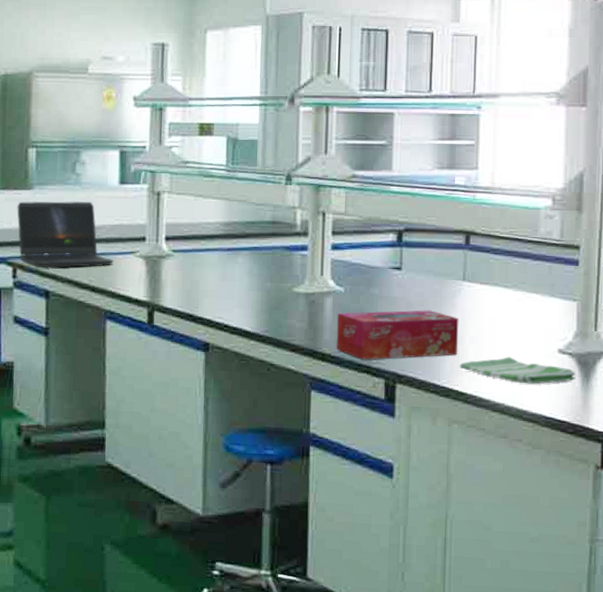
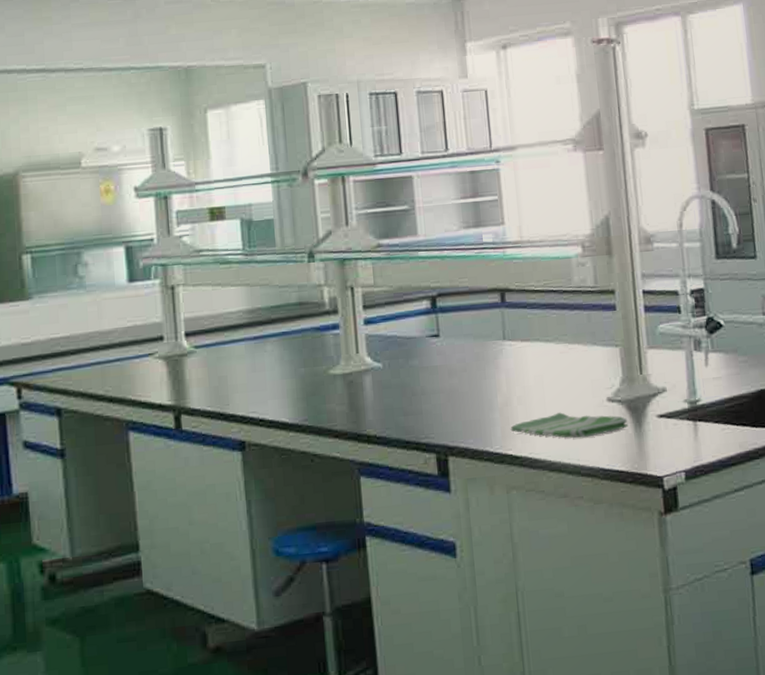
laptop computer: present [17,201,114,268] -> none [15,305,131,385]
tissue box: present [336,310,459,360] -> none [378,375,507,437]

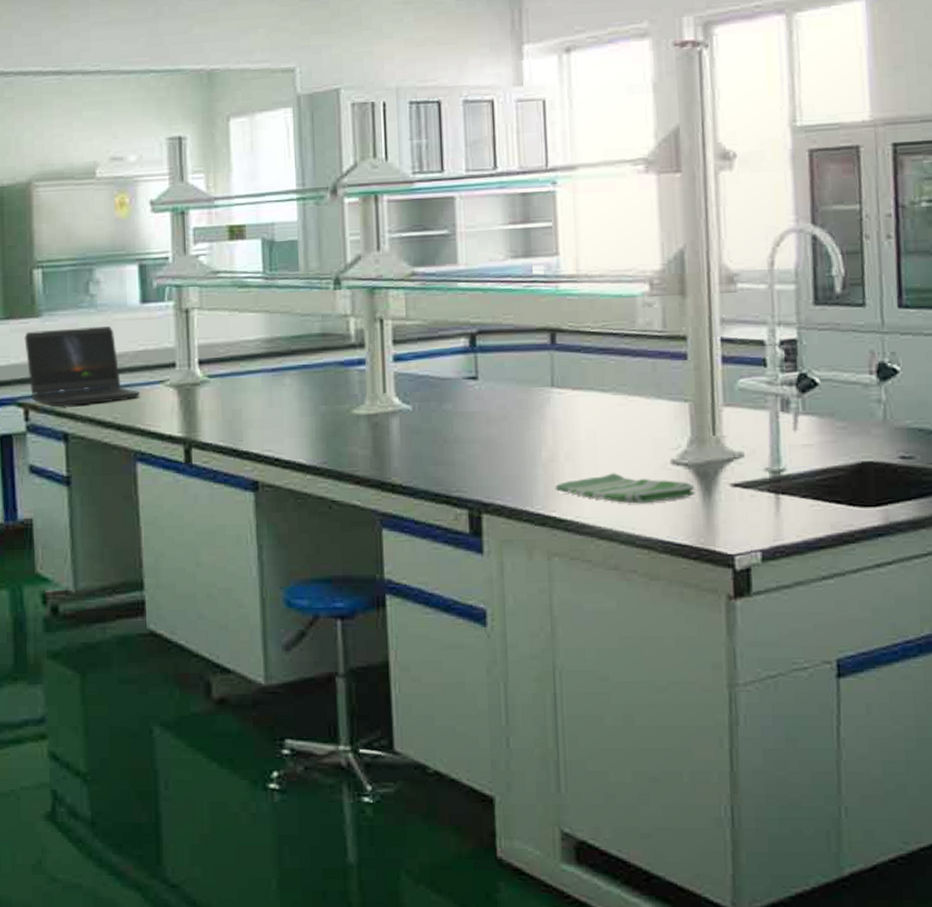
laptop computer: none [15,305,131,385] -> present [24,326,141,408]

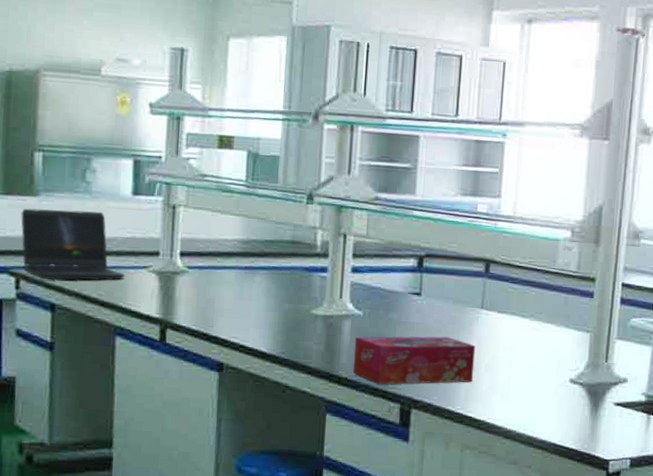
tissue box: none [406,424,552,489] -> present [352,336,476,385]
dish towel: present [555,473,695,504] -> none [474,385,586,413]

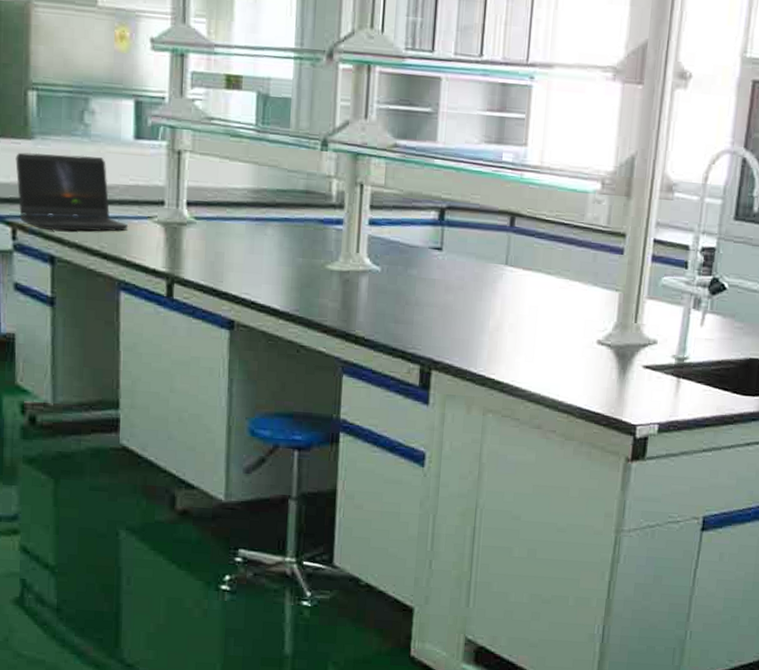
tissue box: present [352,336,476,385] -> none [370,293,499,345]

